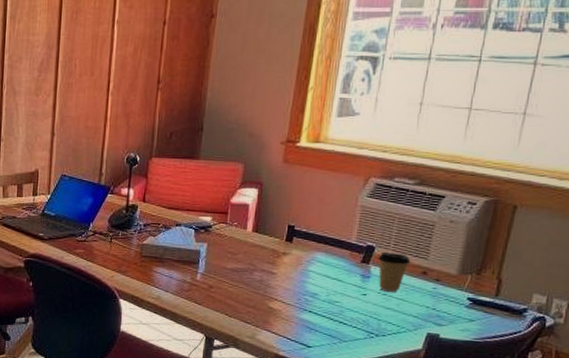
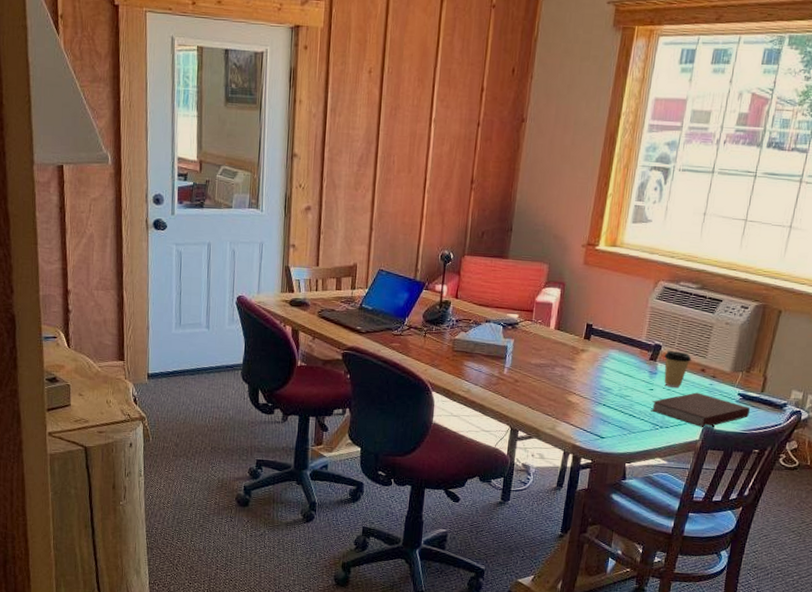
notebook: none [364,297,483,337] -> present [651,392,751,428]

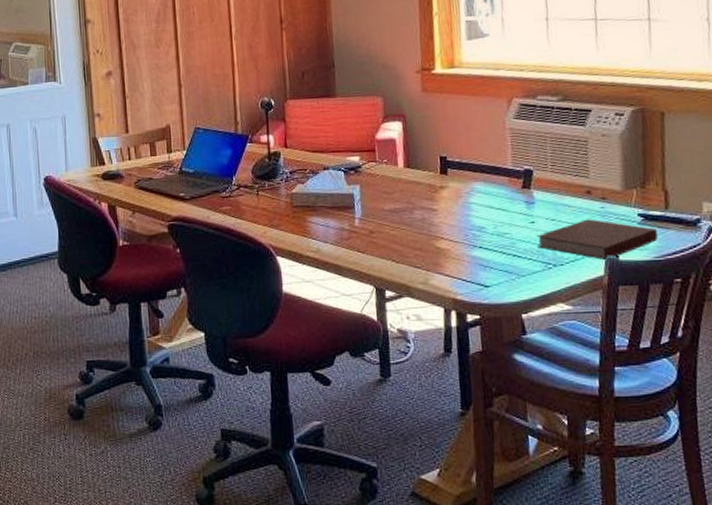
coffee cup: present [664,350,692,389] -> none [538,174,572,218]

